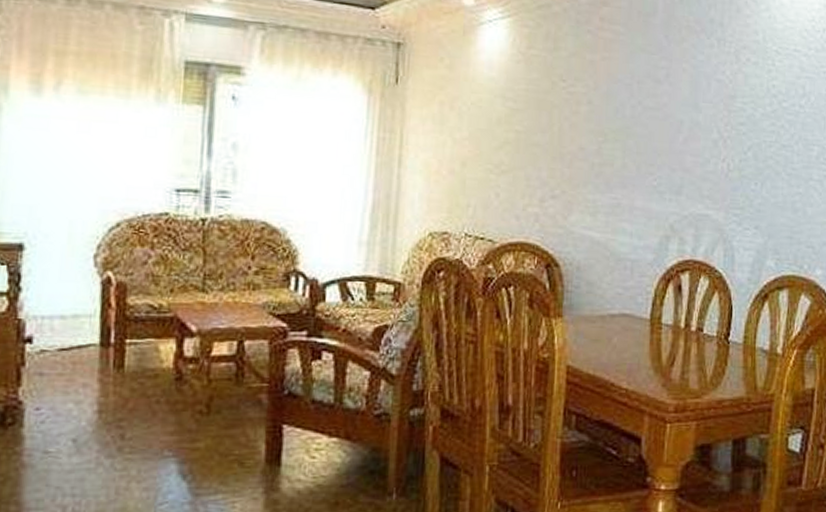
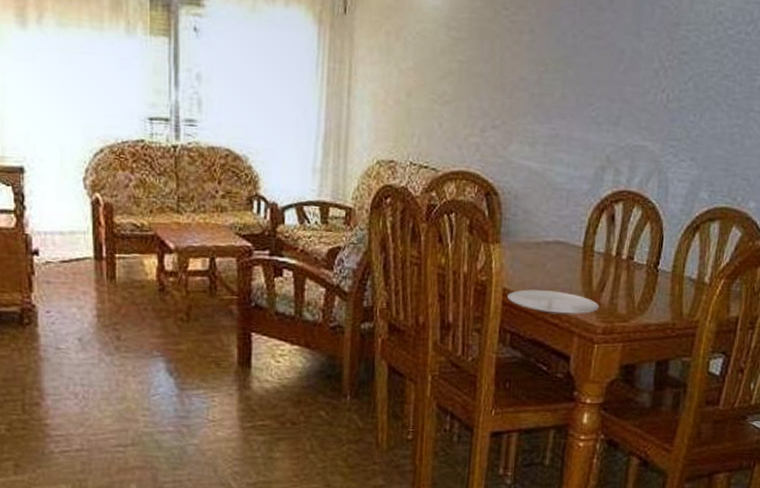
plate: none [572,366,670,393] -> present [507,289,599,315]

